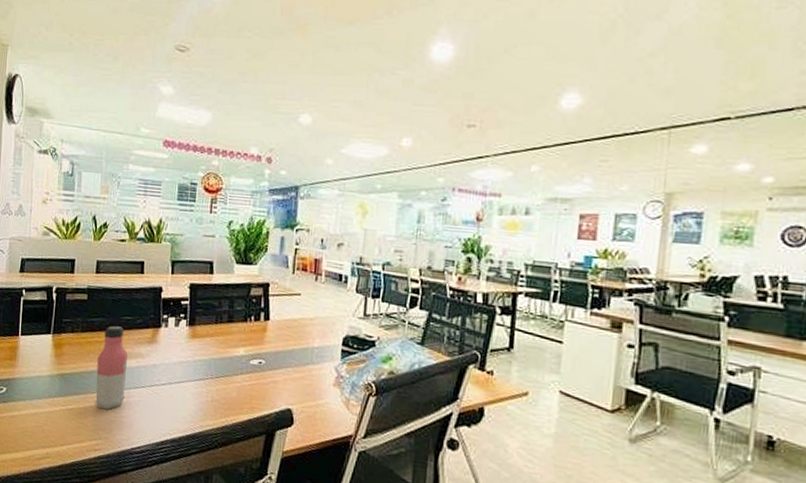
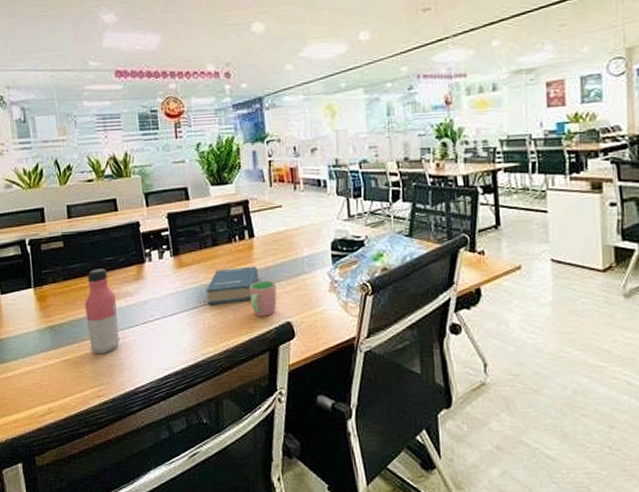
hardback book: none [214,346,268,381] -> present [205,266,259,305]
cup: none [255,363,283,400] -> present [249,280,277,317]

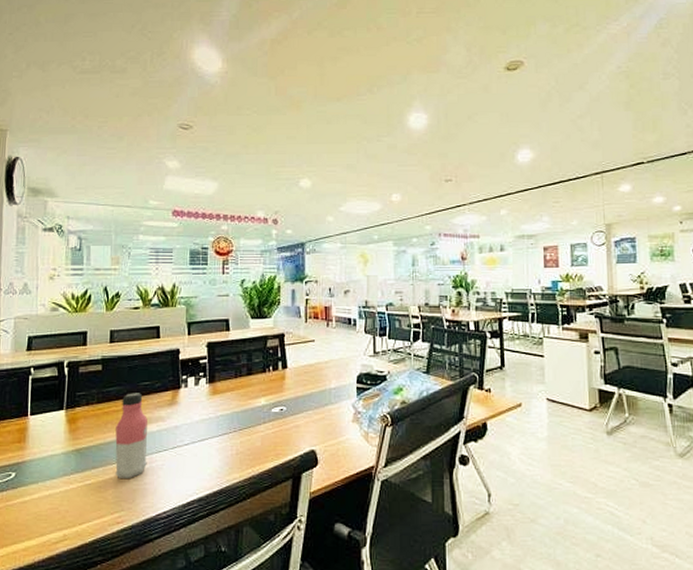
hardback book: present [205,266,259,305] -> none [236,395,288,432]
cup: present [249,280,277,317] -> none [278,409,304,444]

